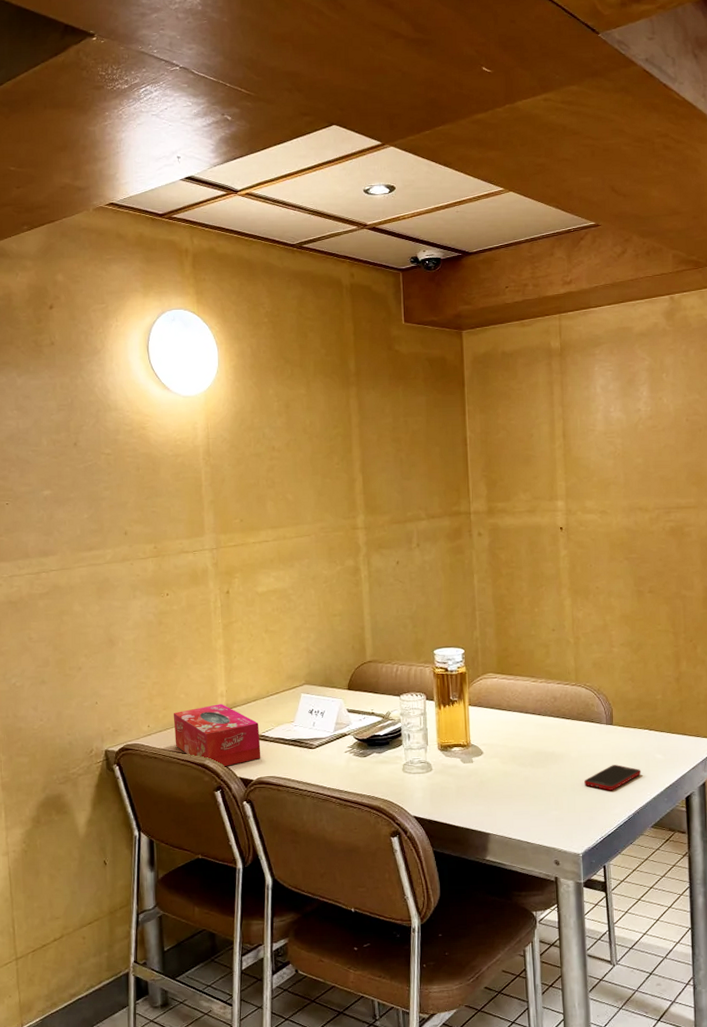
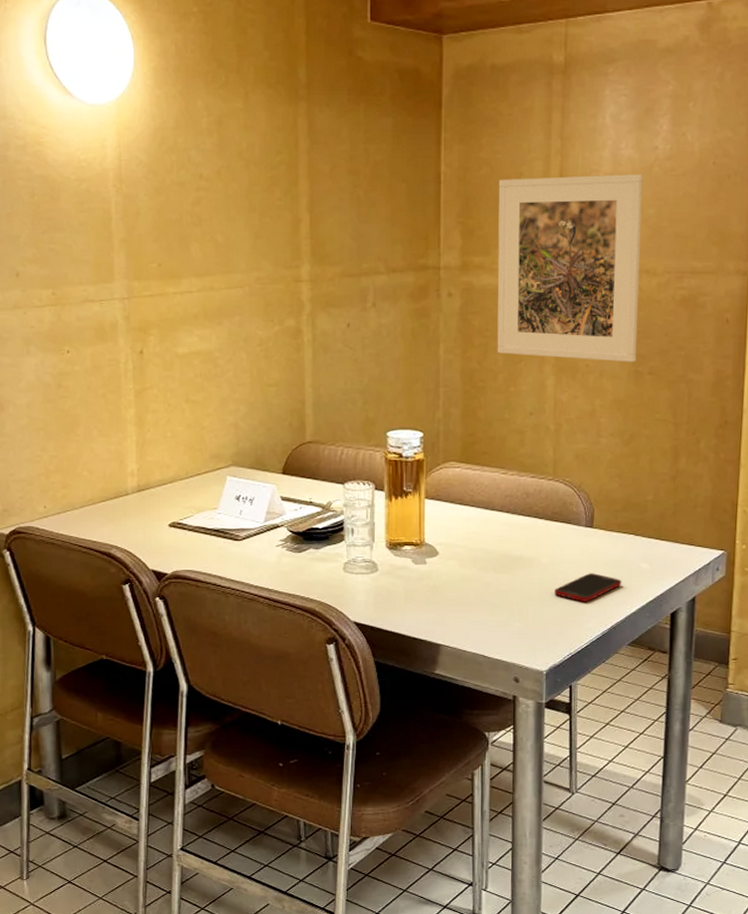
tissue box: present [173,704,261,767] -> none [74,484,177,558]
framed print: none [514,431,638,584] -> present [497,174,643,362]

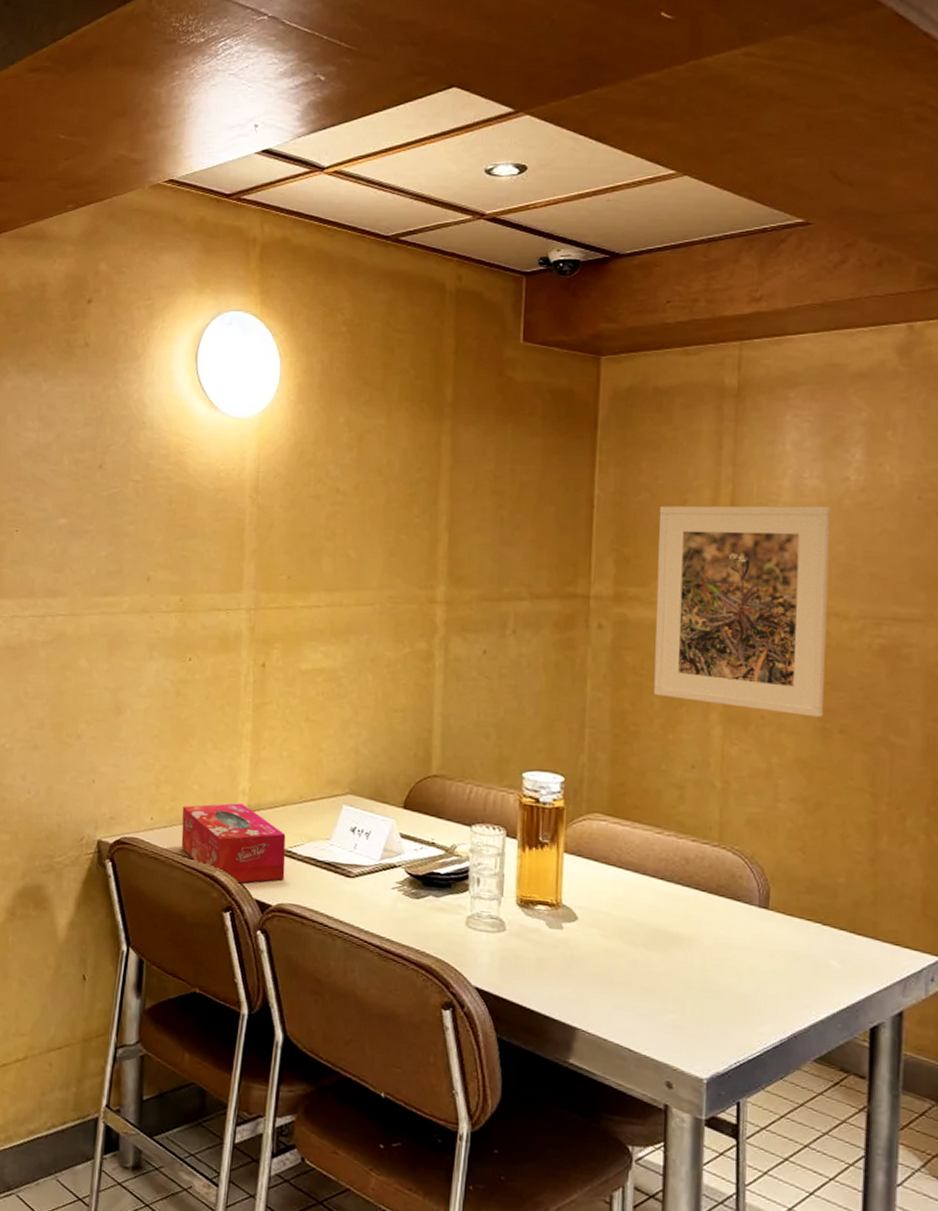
tissue box: none [74,484,177,558] -> present [181,803,286,884]
cell phone: present [554,573,622,602] -> none [719,964,806,1000]

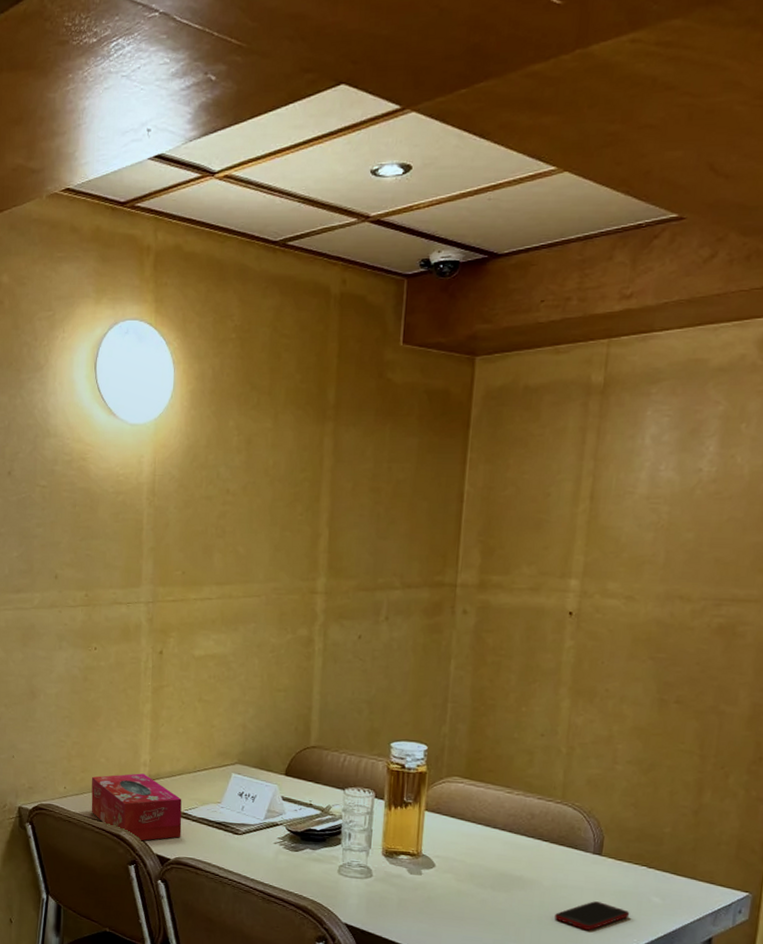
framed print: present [653,505,831,717] -> none [510,496,683,689]
cell phone: none [719,964,806,1000] -> present [555,901,630,930]

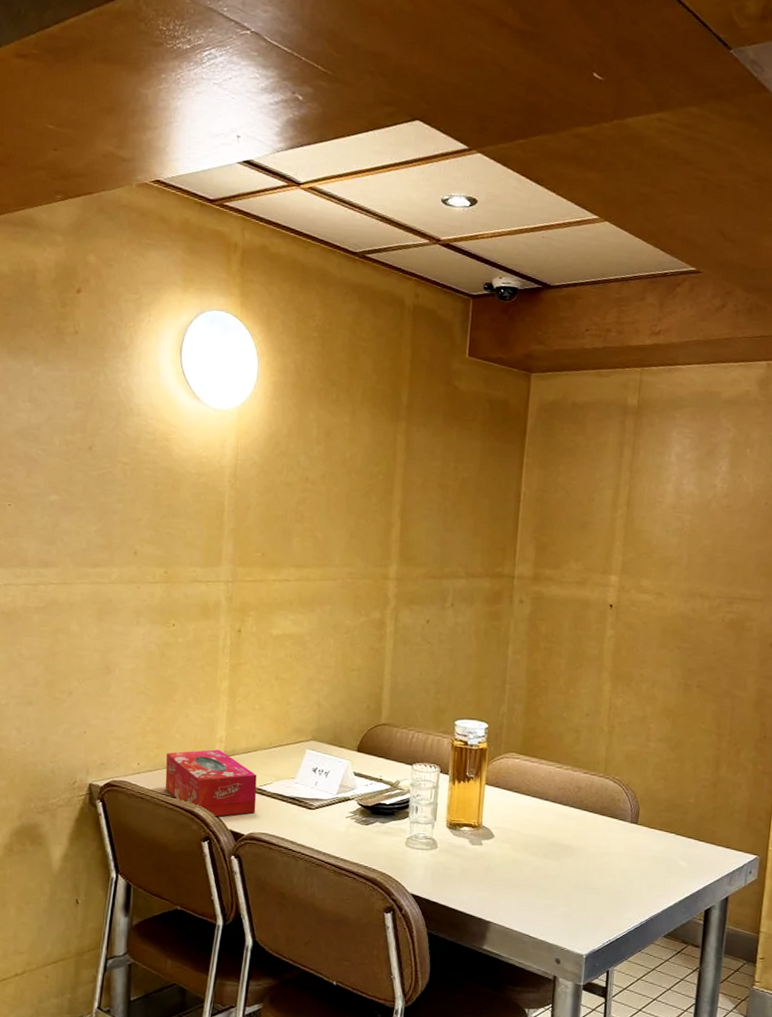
cell phone: present [555,901,630,930] -> none [598,866,662,893]

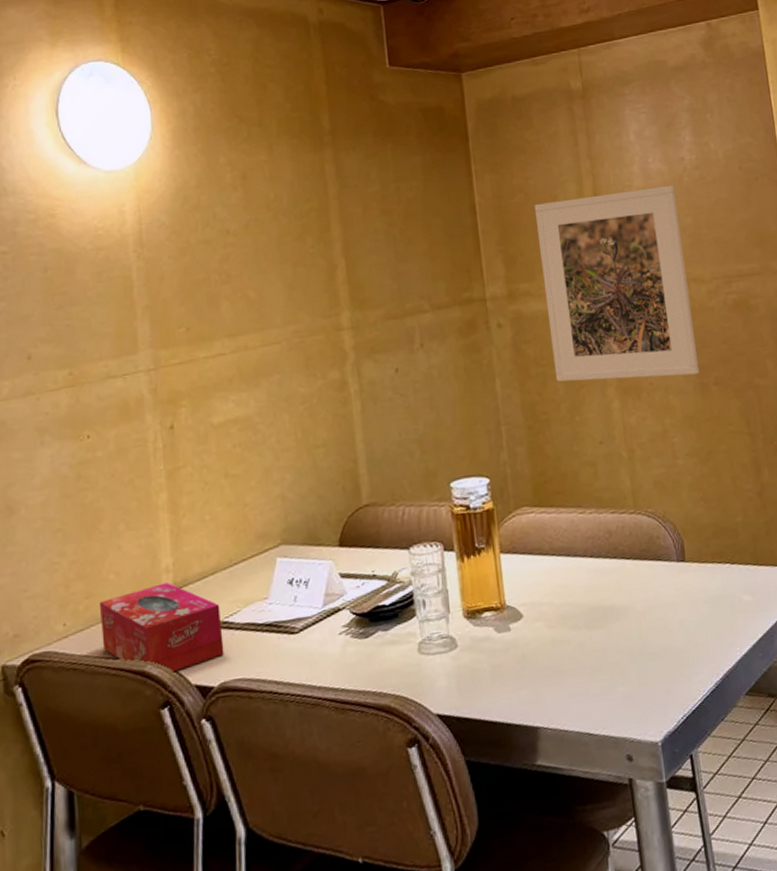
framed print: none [560,502,702,675] -> present [534,185,700,382]

